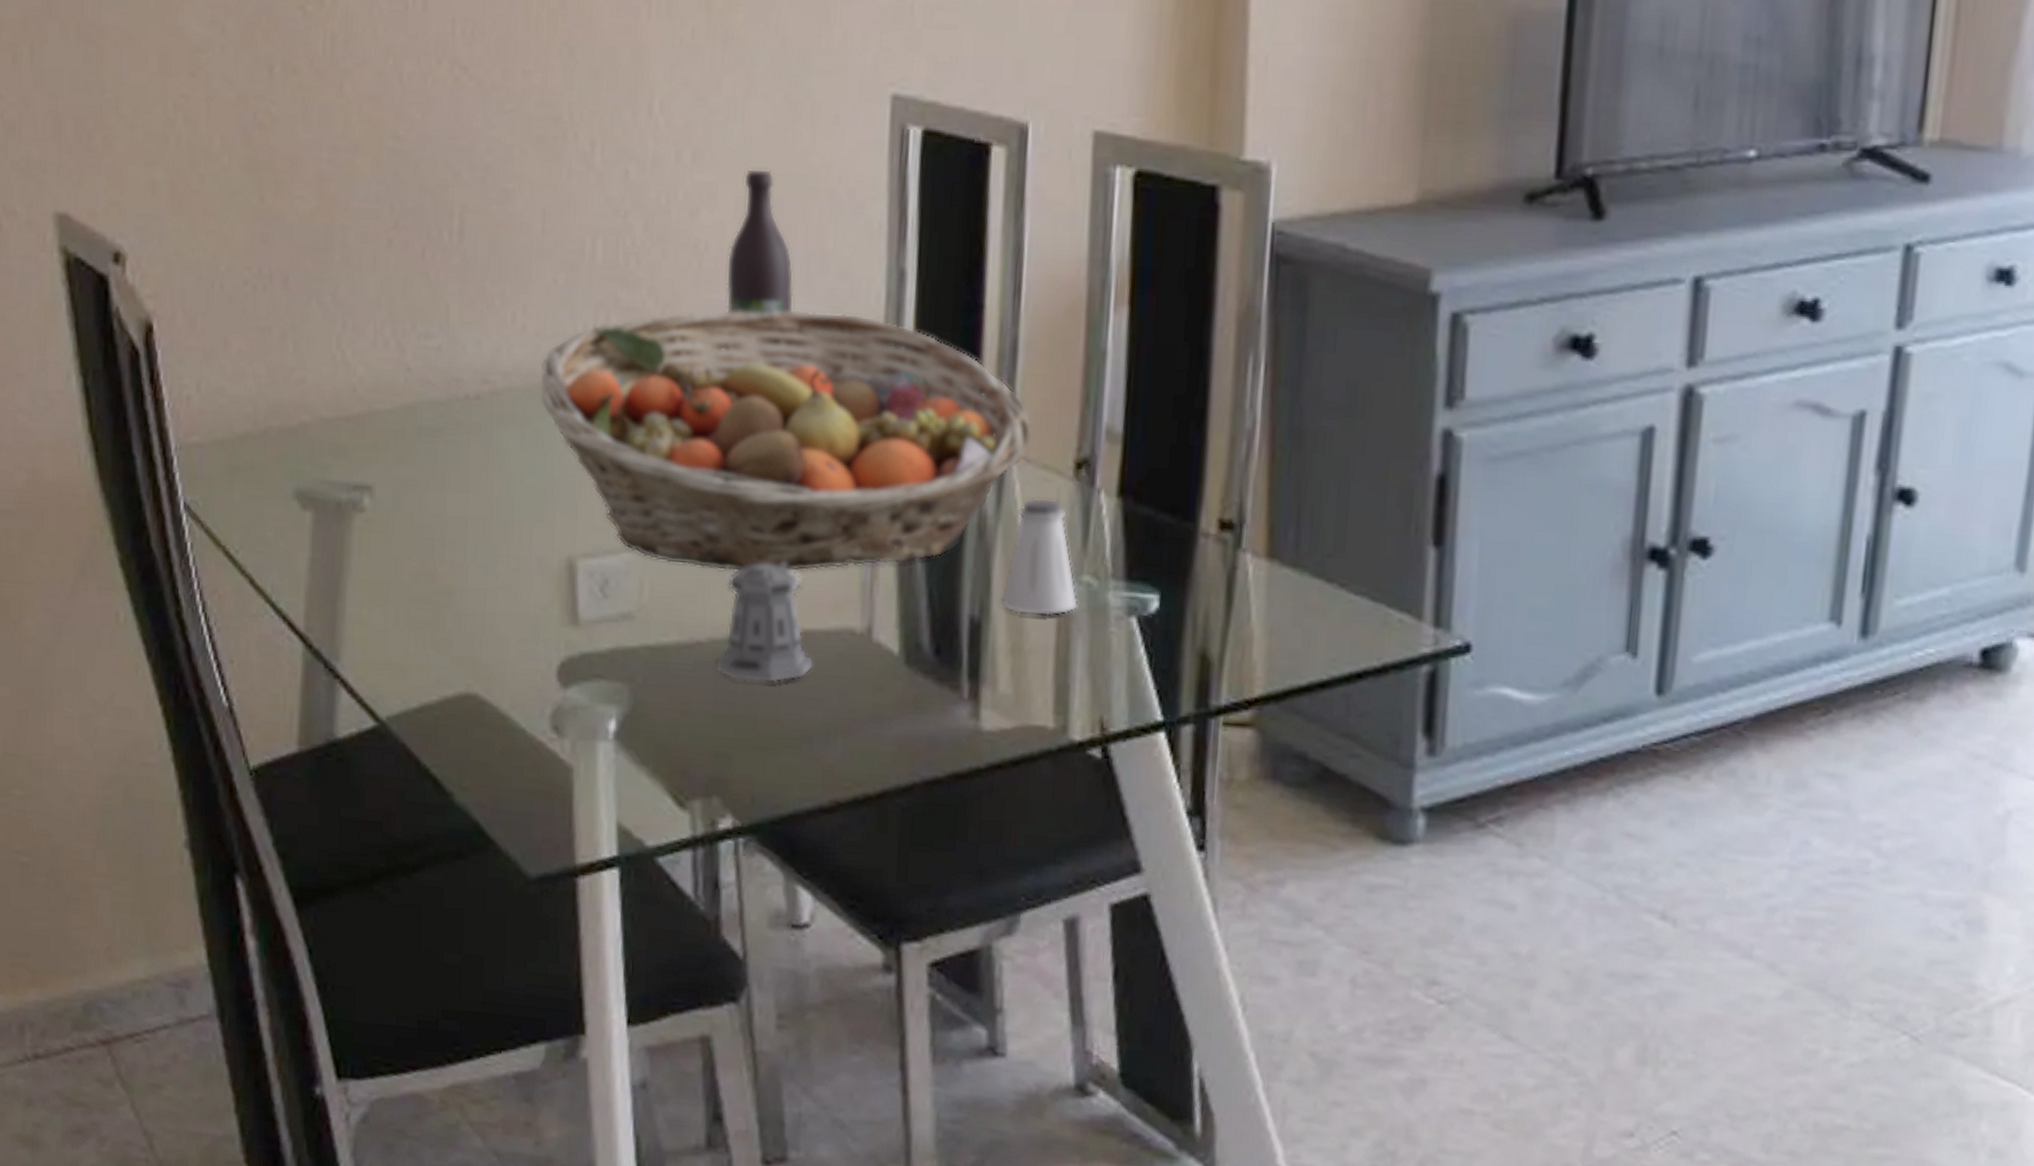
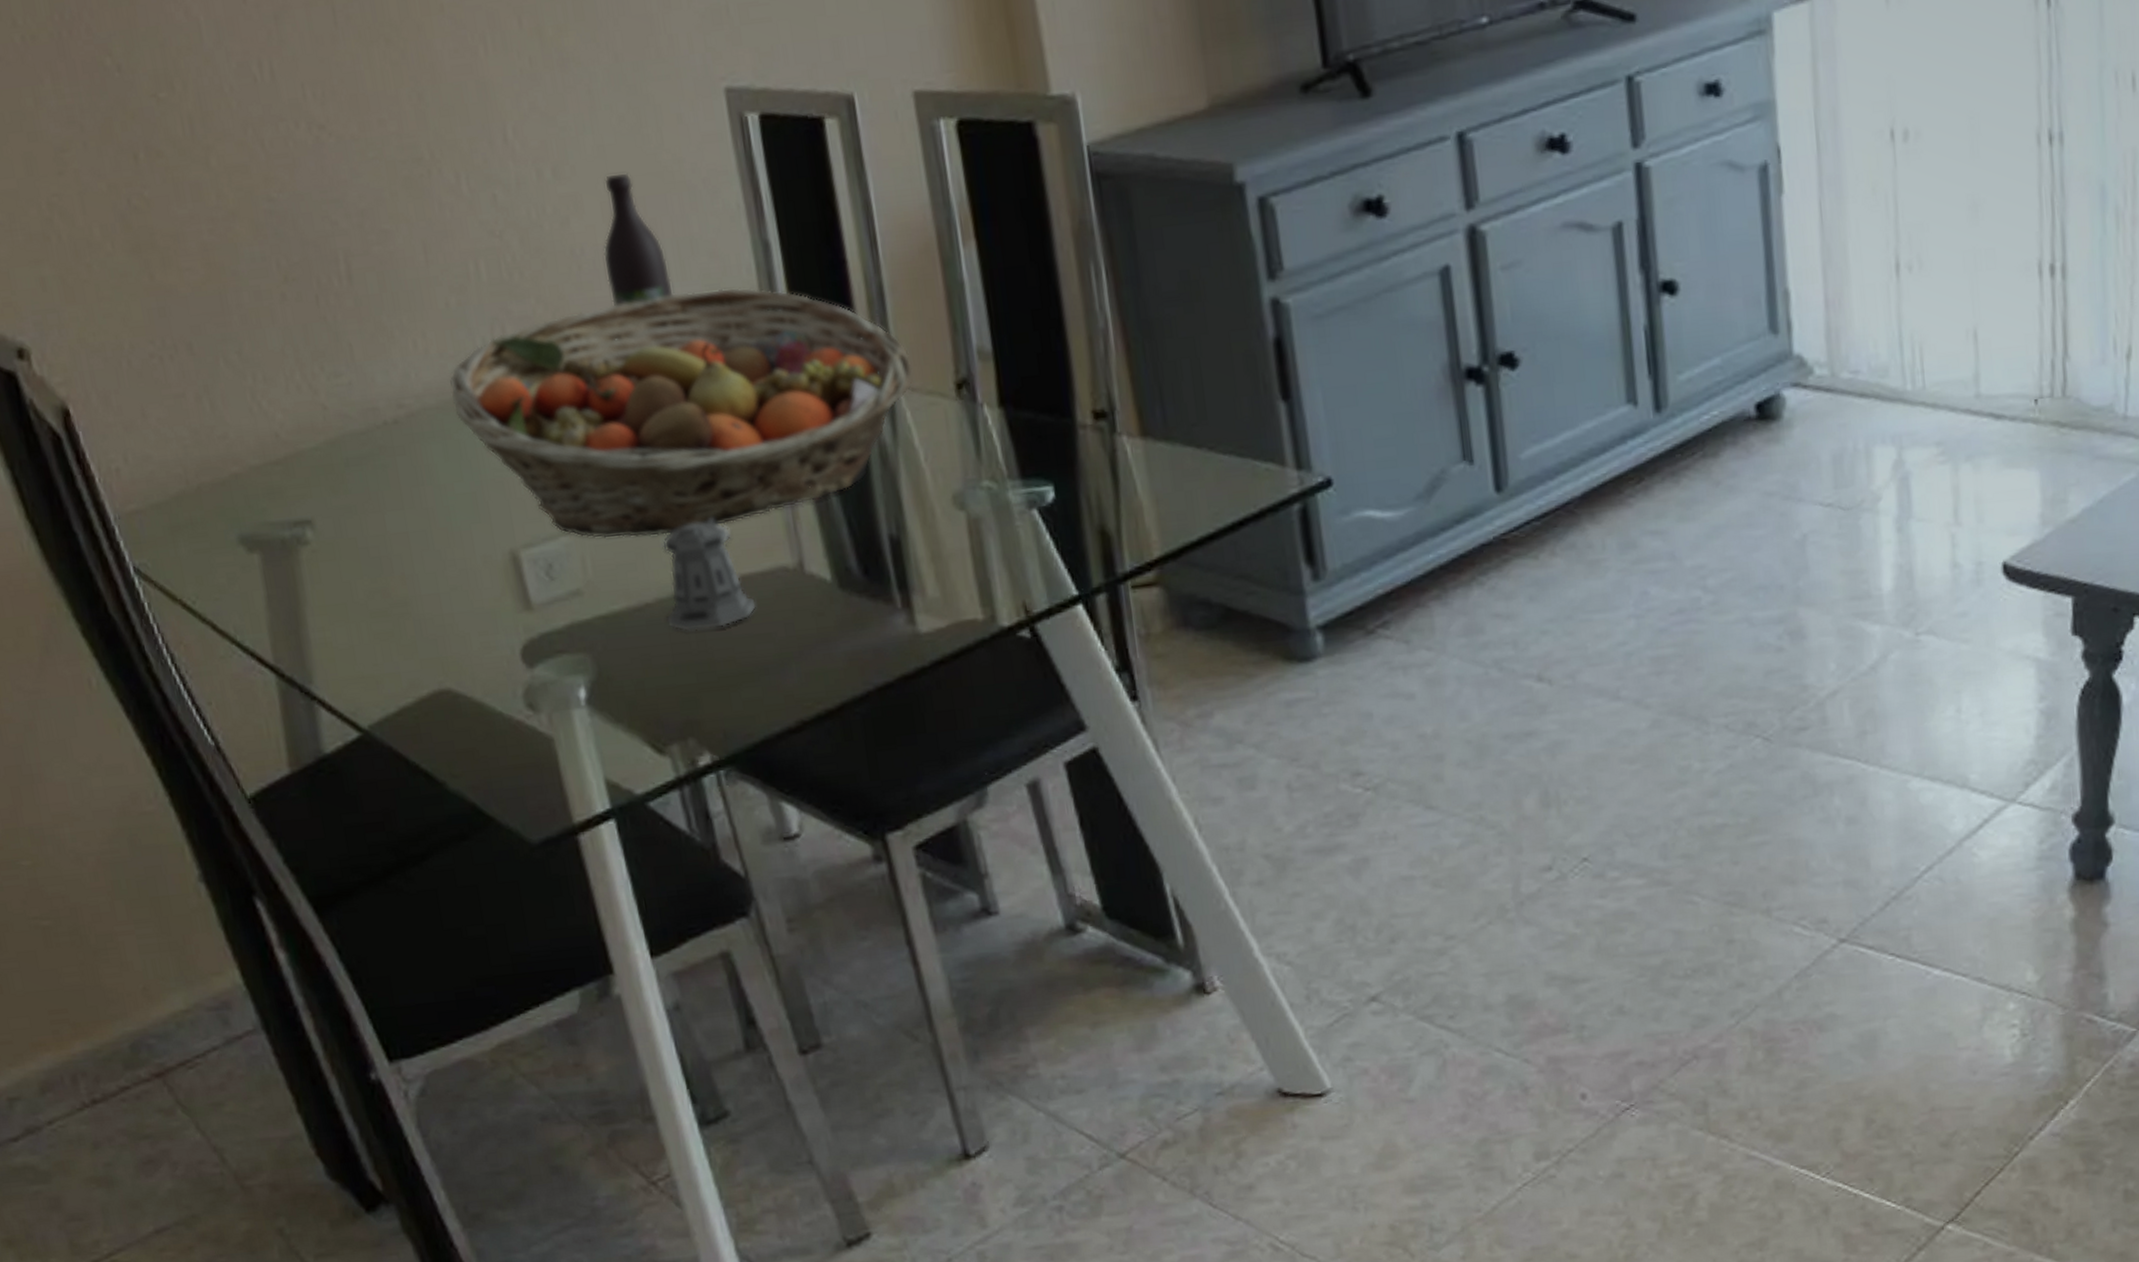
saltshaker: present [1001,497,1079,616] -> none [913,419,984,525]

